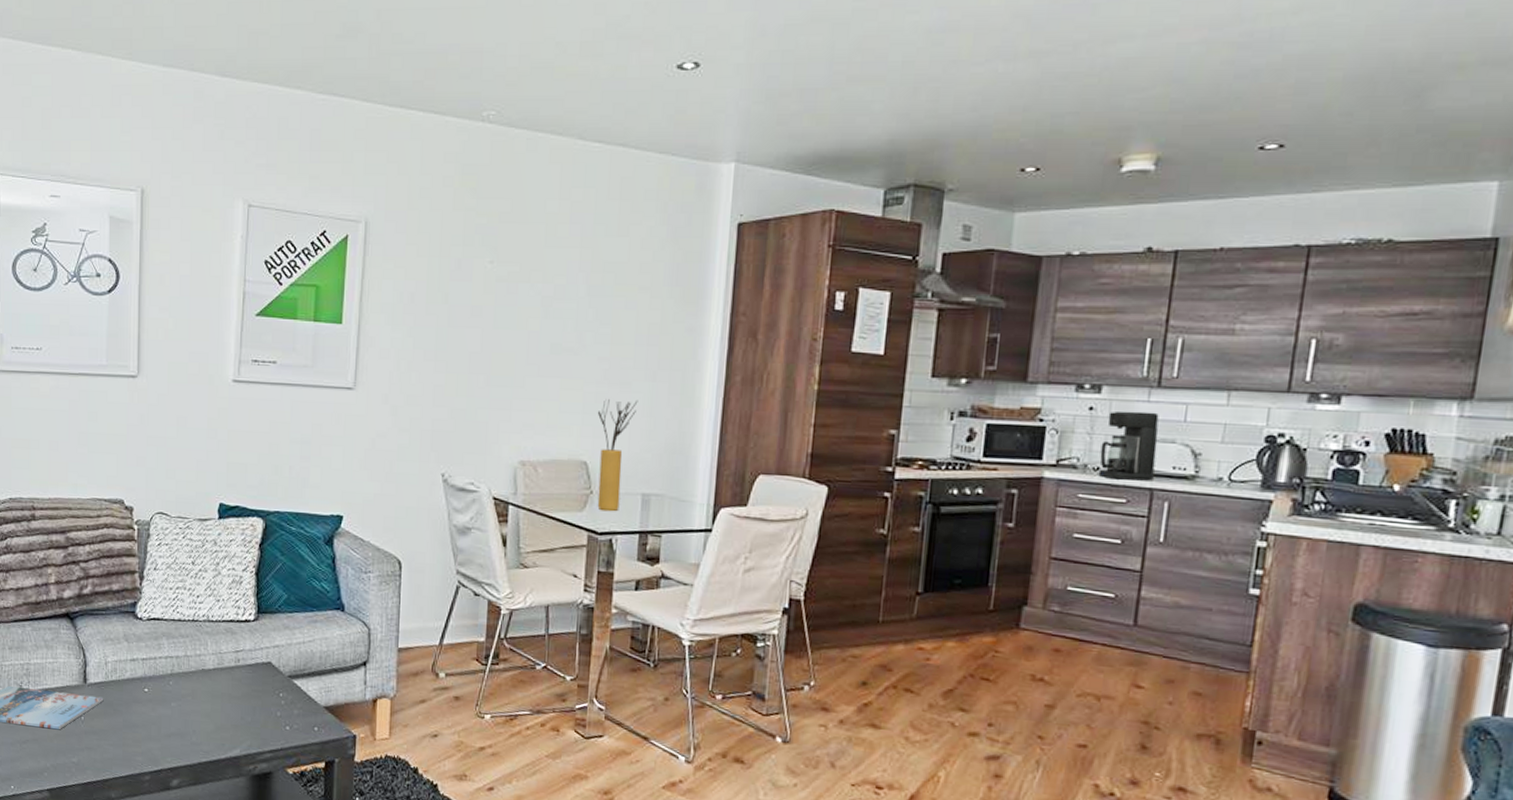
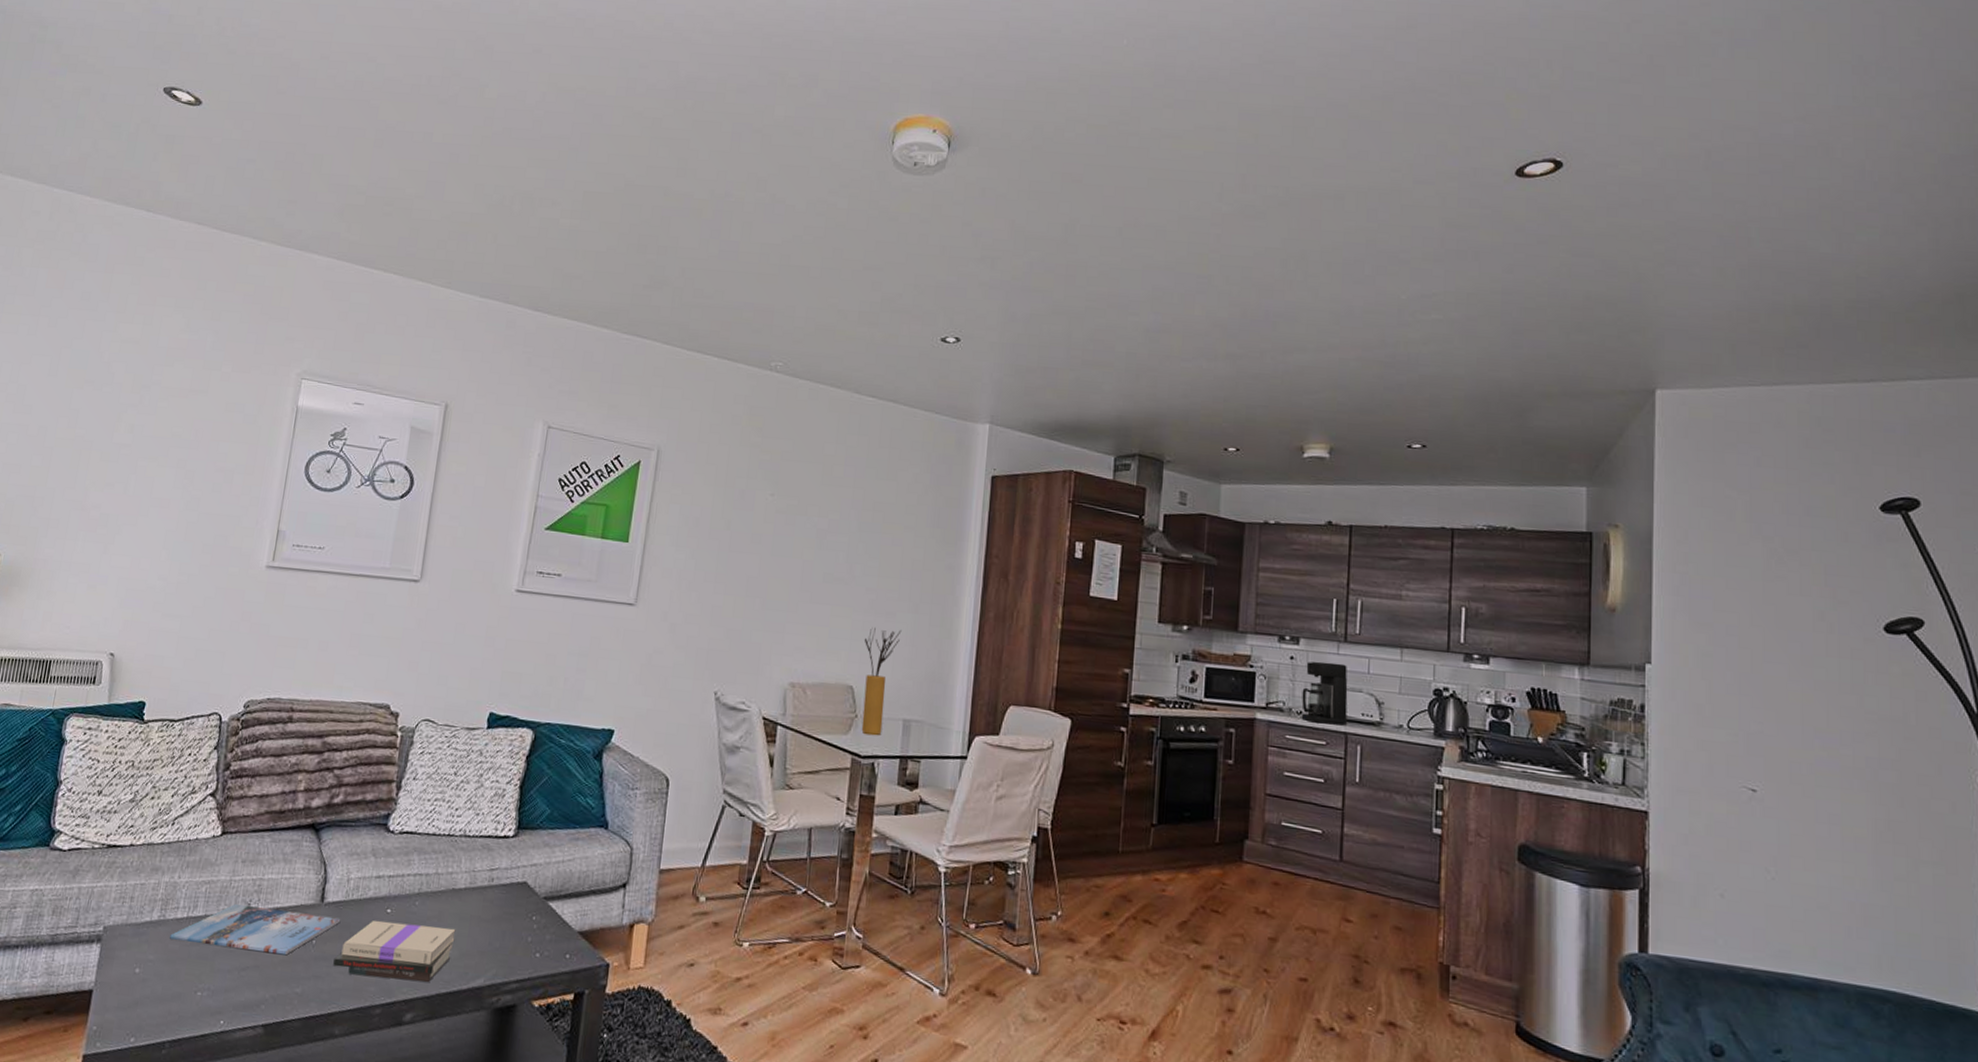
books: none [102,698,210,752] -> present [333,920,456,982]

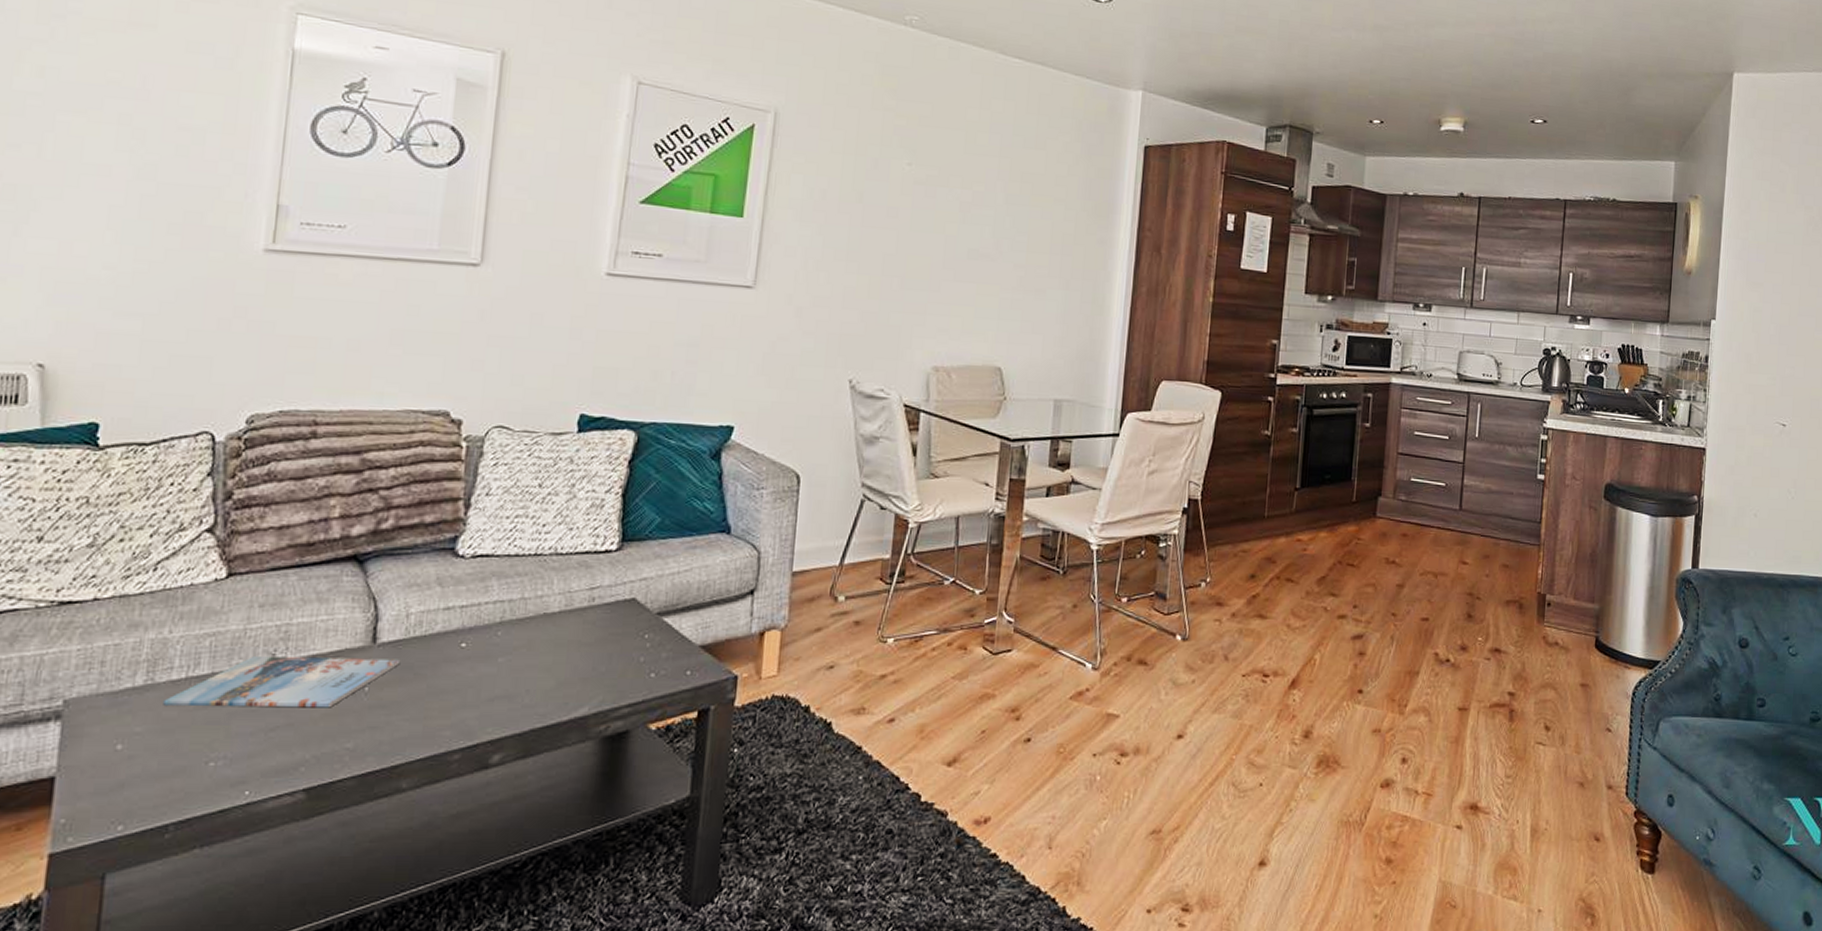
books: present [333,920,456,982] -> none [394,656,551,720]
vase: present [861,627,902,736] -> none [1010,305,1052,418]
coffee maker: present [1301,661,1348,726] -> none [1431,326,1472,386]

